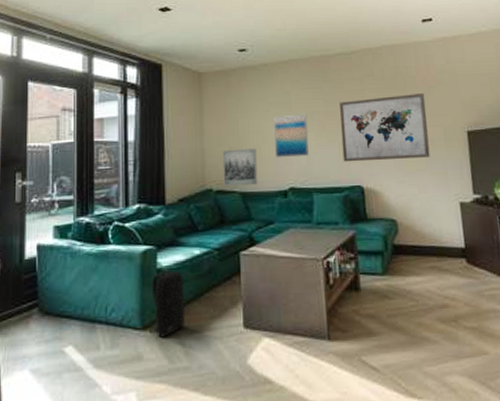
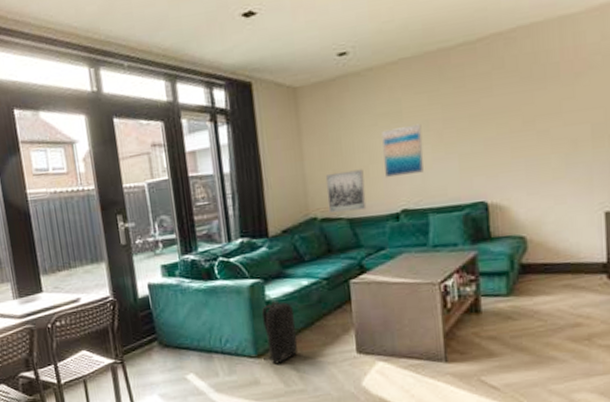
wall art: present [340,93,430,162] -> none [461,83,572,176]

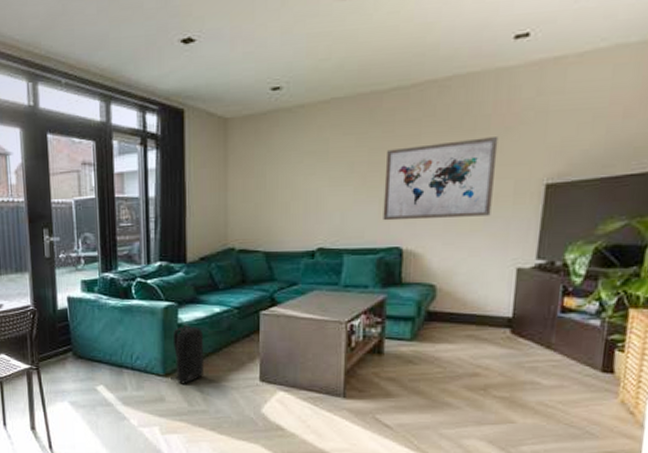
wall art: present [325,169,367,213] -> none [247,205,284,245]
wall art: present [380,123,424,178] -> none [305,165,346,216]
wall art: none [461,83,572,176] -> present [383,137,499,221]

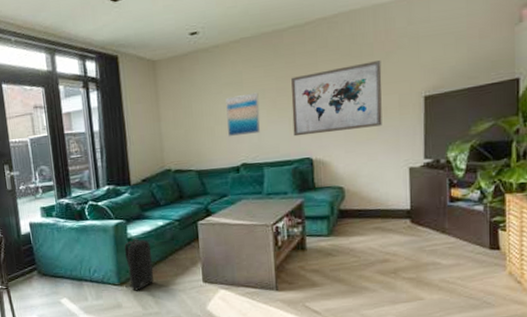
wall art: none [305,165,346,216] -> present [225,92,260,137]

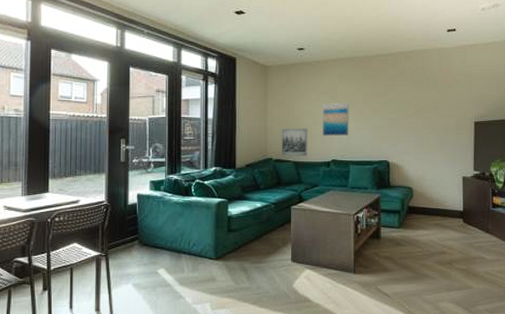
backpack: present [124,236,154,291] -> none [221,215,248,266]
wall art: none [178,129,213,166] -> present [281,128,308,156]
wall art: present [291,60,382,137] -> none [375,90,444,142]

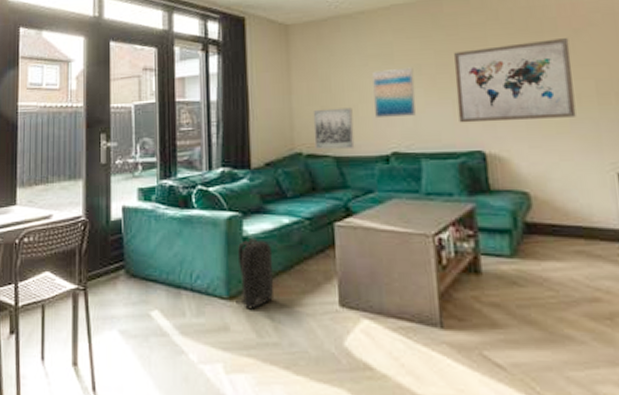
backpack: none [221,215,248,266] -> present [236,235,274,310]
wall art: none [375,90,444,142] -> present [454,38,576,123]

